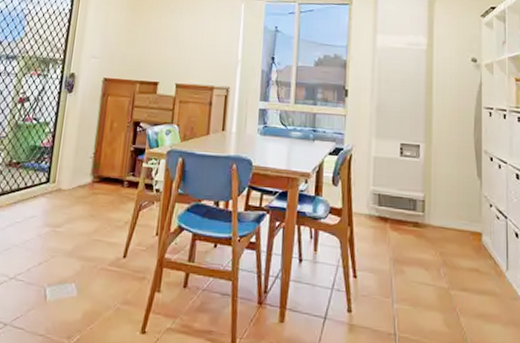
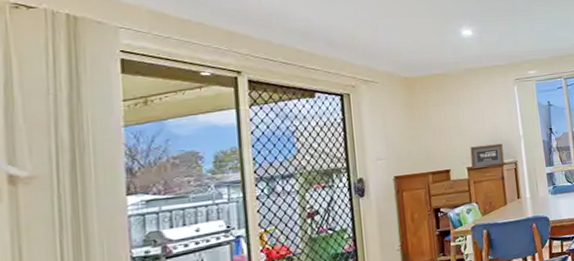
picture frame: none [181,62,217,90] -> present [470,143,505,170]

